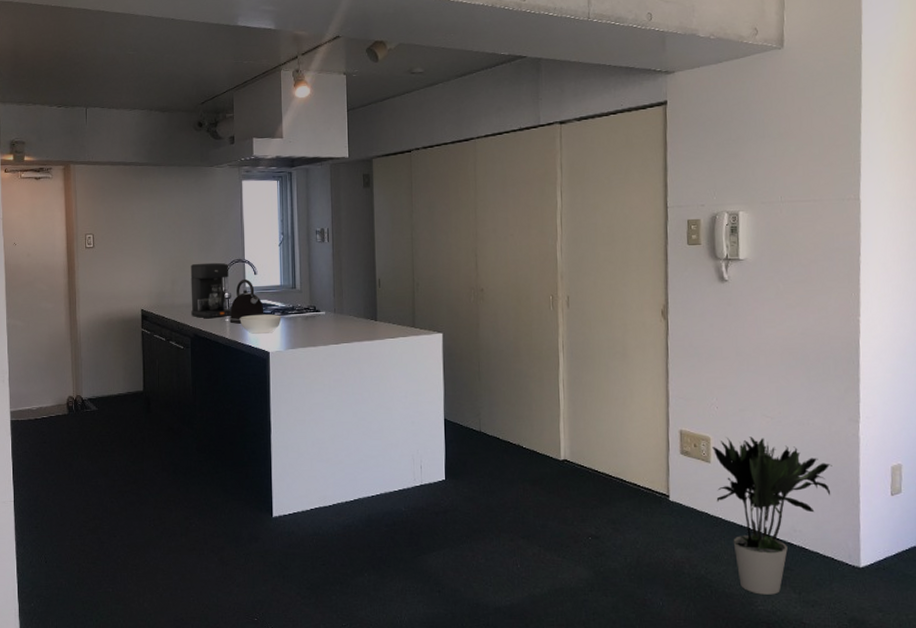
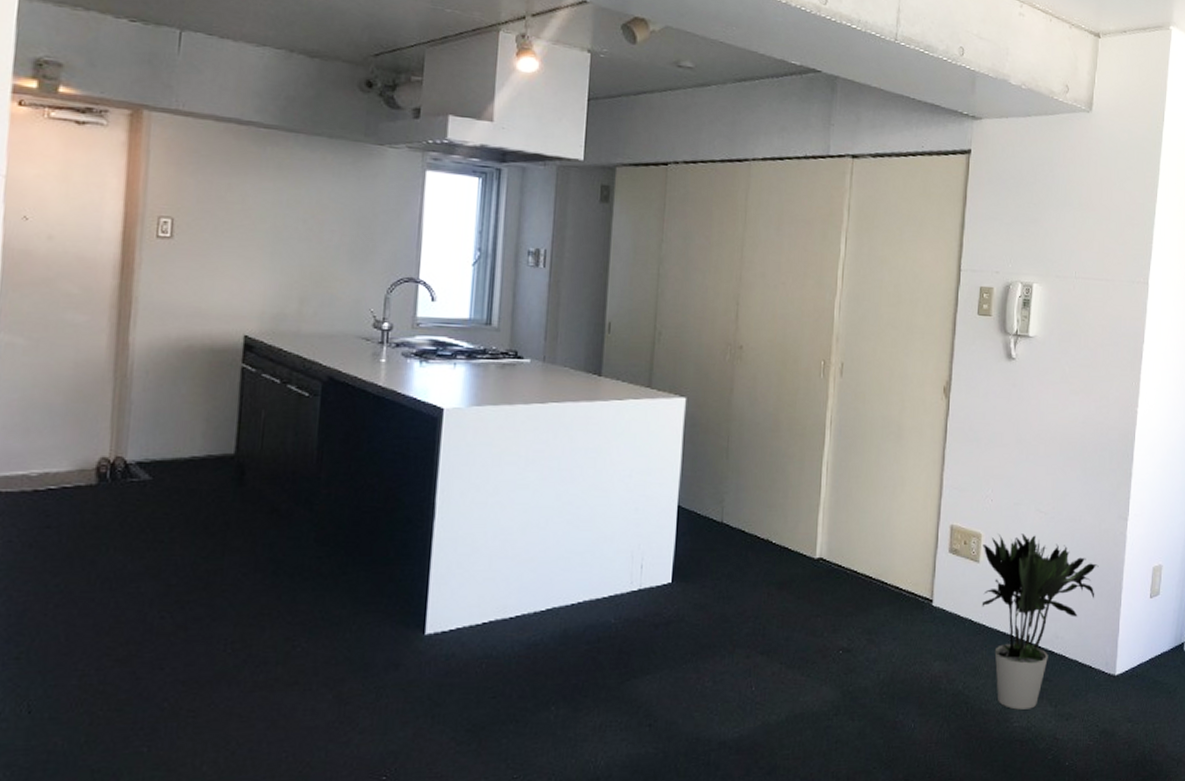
coffee maker: present [190,262,231,319] -> none [326,277,393,357]
kettle: present [229,278,264,324] -> none [386,305,442,367]
bowl: present [239,314,282,335] -> none [402,355,466,384]

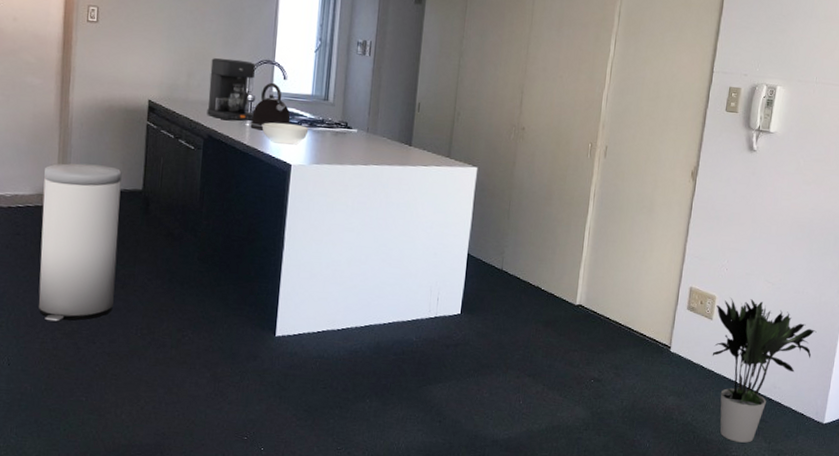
pedal bin: none [77,424,205,645] -> present [38,163,122,322]
coffee maker: none [326,277,393,357] -> present [207,58,255,122]
kettle: none [386,305,442,367] -> present [250,82,291,131]
bowl: none [402,355,466,384] -> present [261,122,309,146]

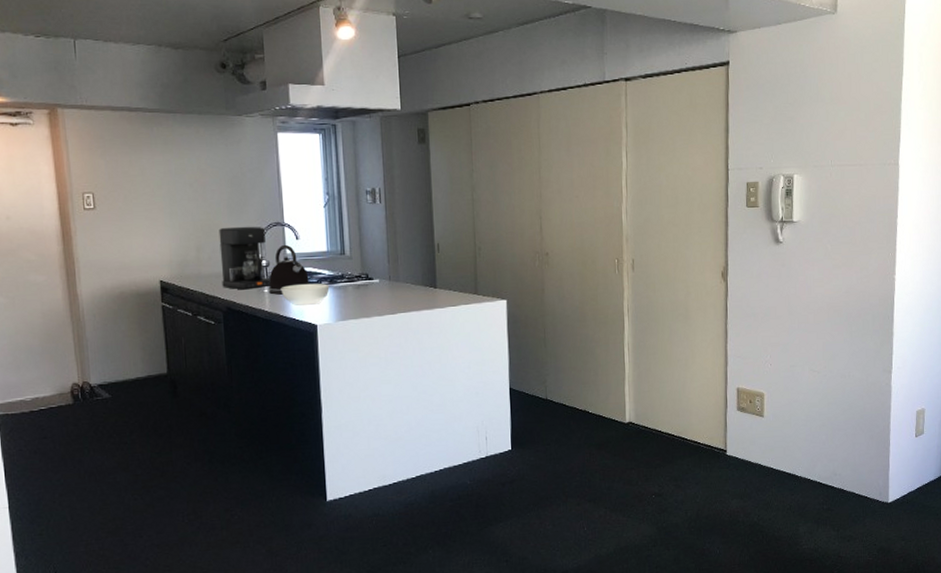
pedal bin: present [38,163,122,322] -> none [63,354,156,522]
potted plant: present [712,297,817,443] -> none [766,390,868,535]

